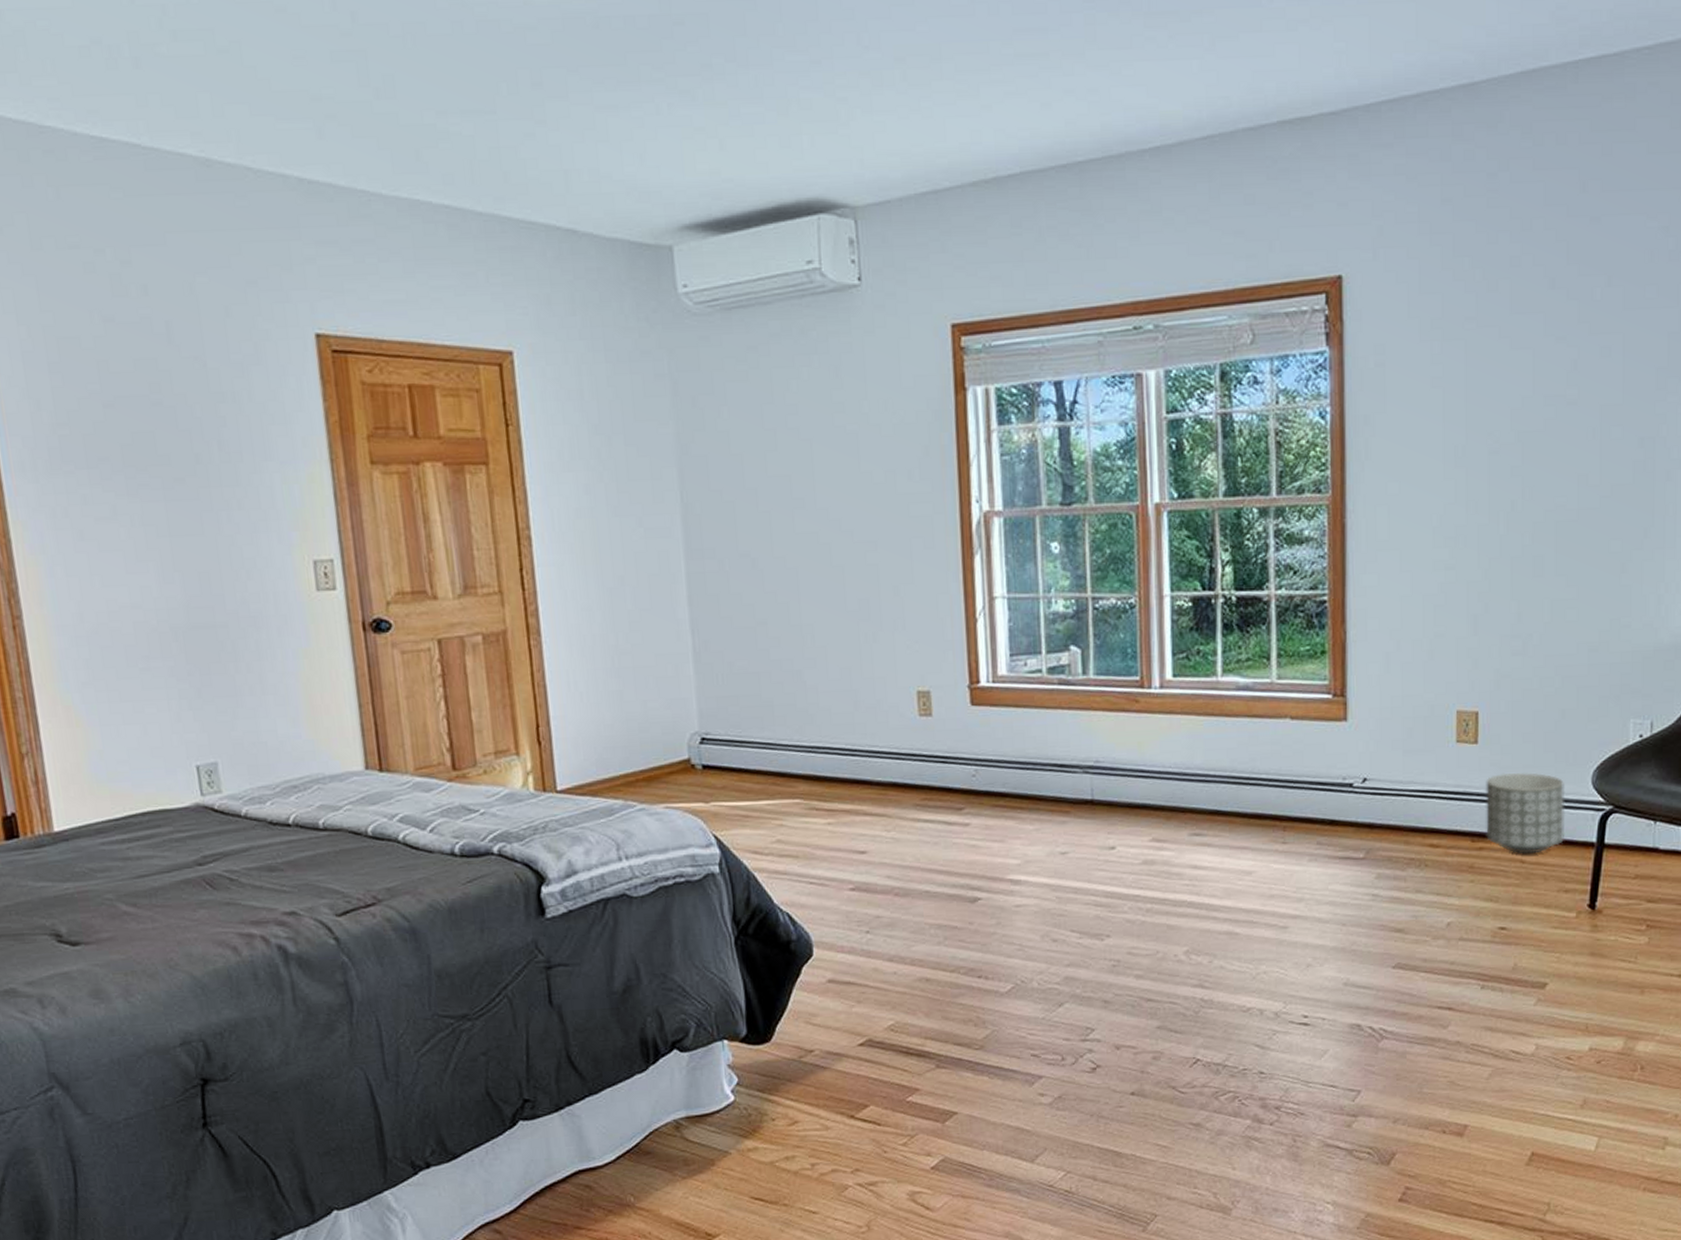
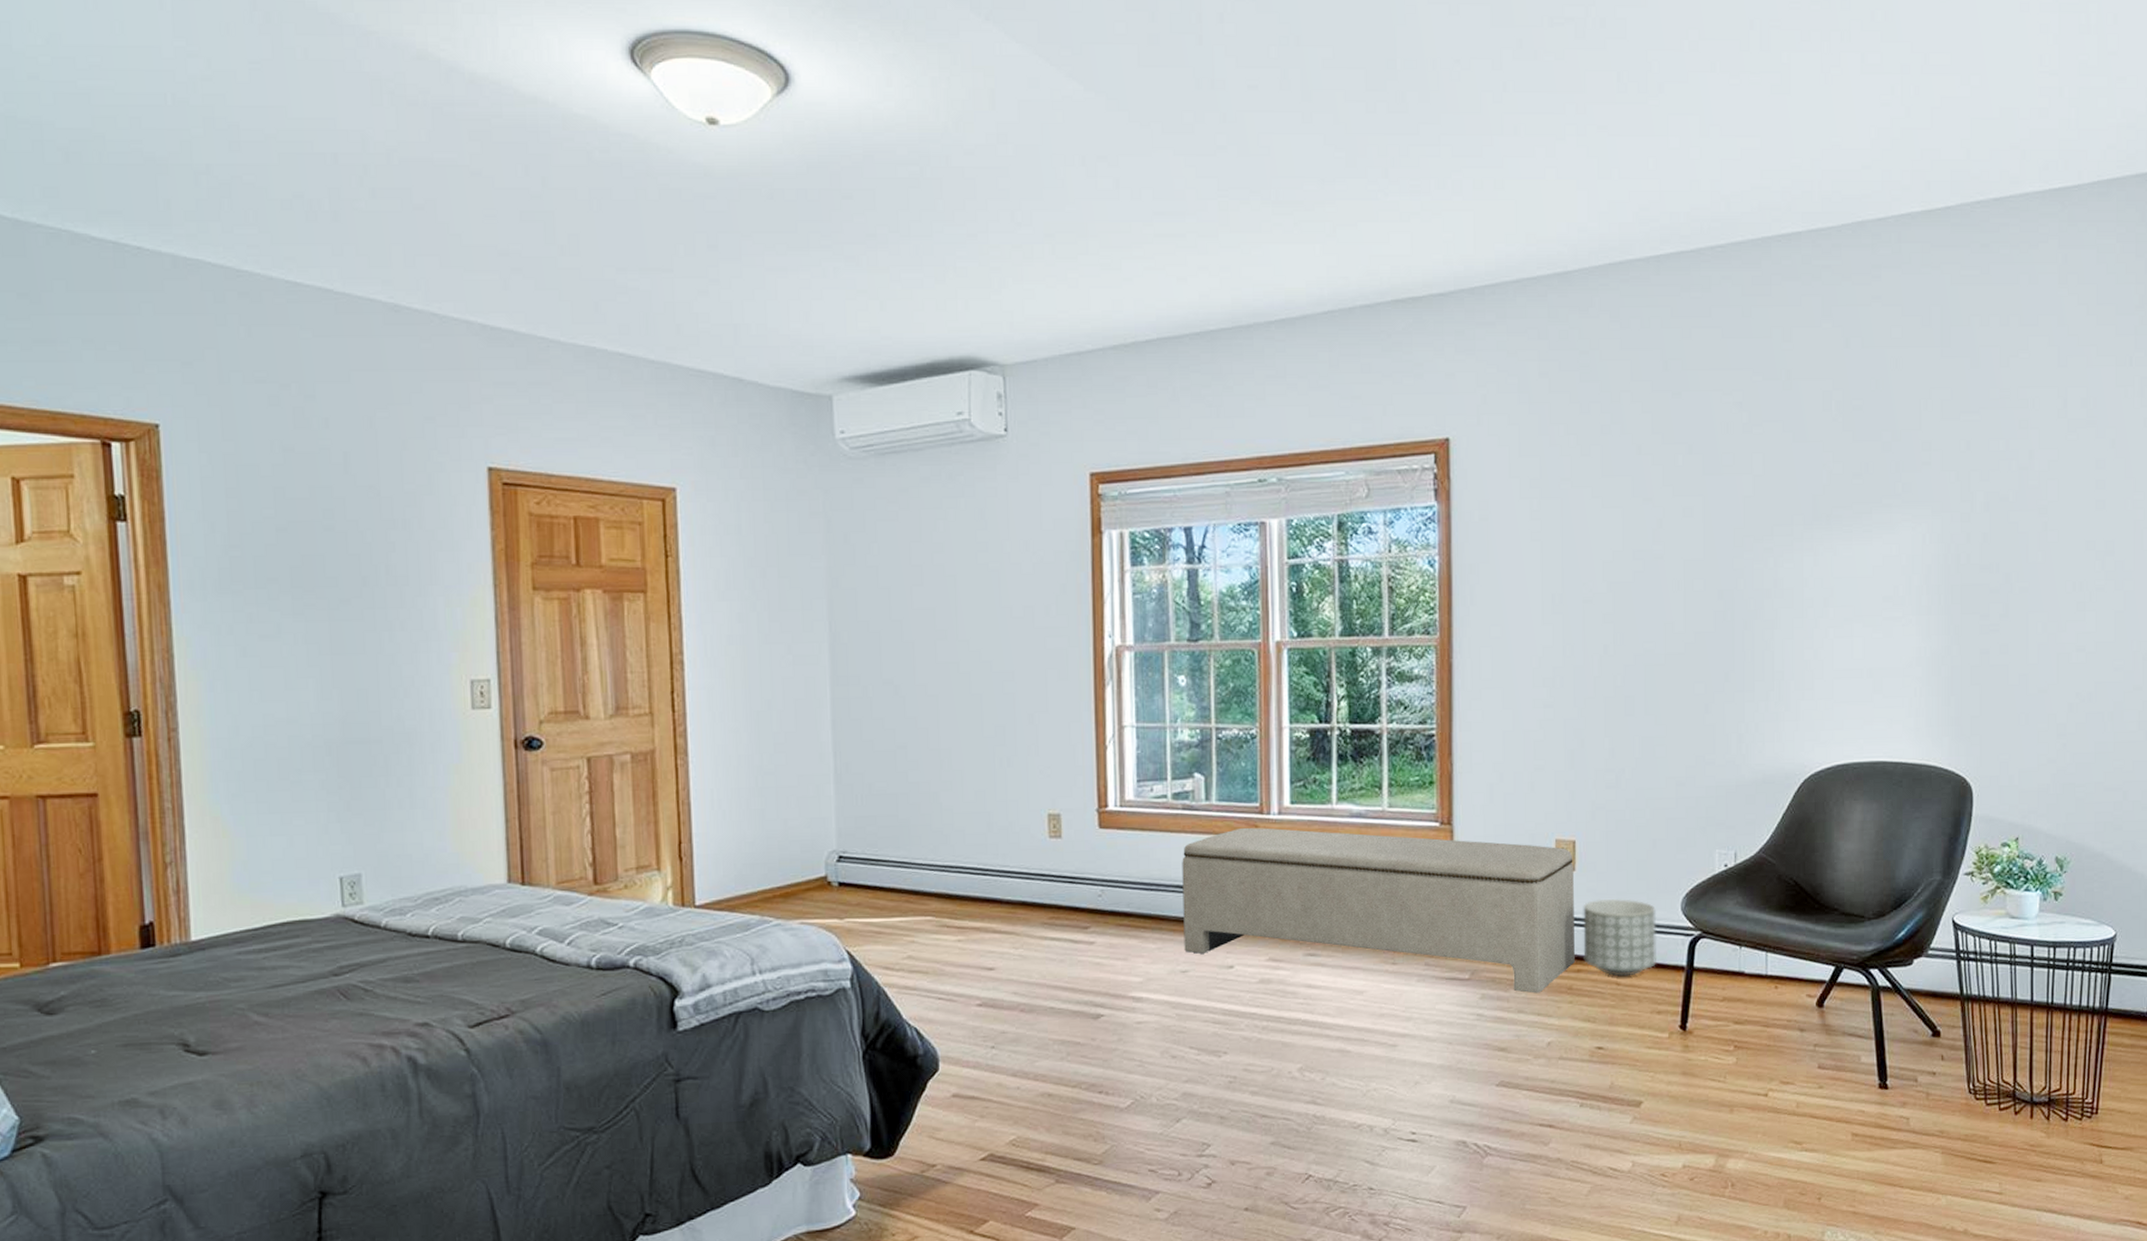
bench: none [1059,702,1477,873] -> present [1182,827,1575,994]

